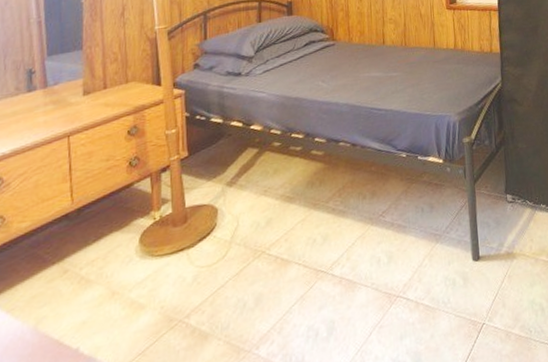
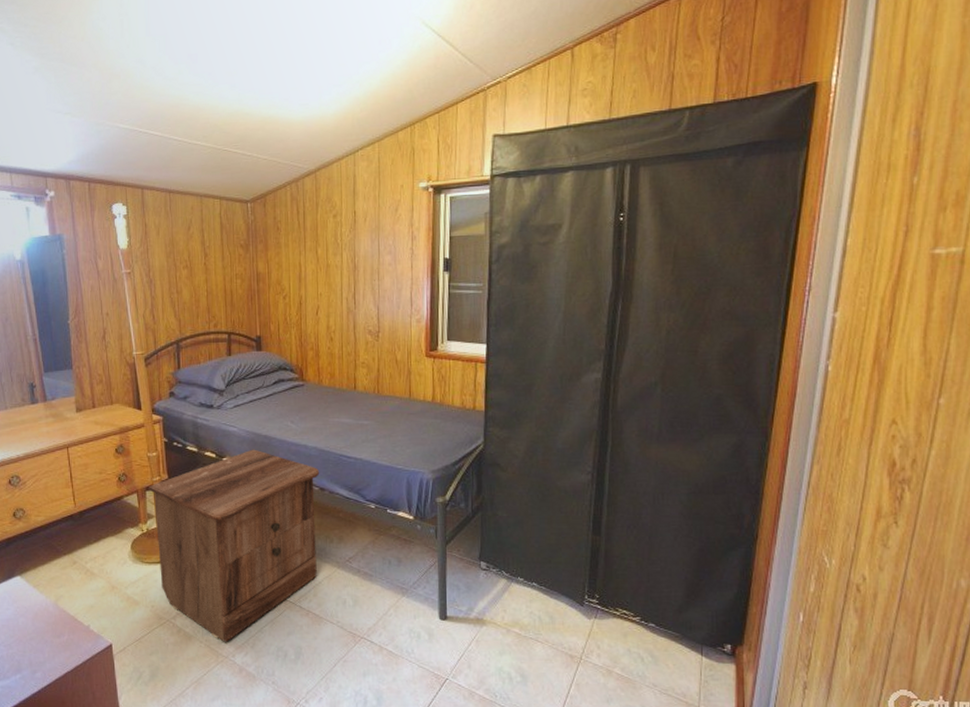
nightstand: none [163,112,352,334] -> present [148,449,320,642]

